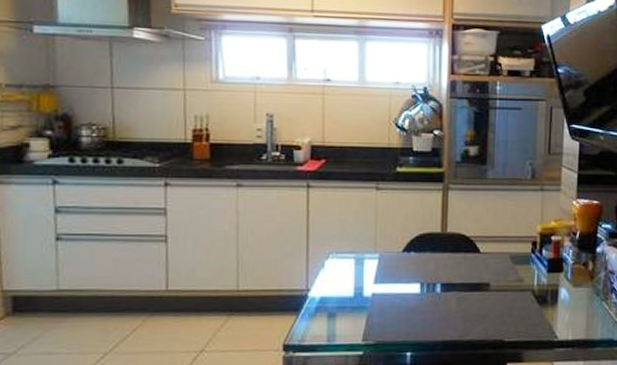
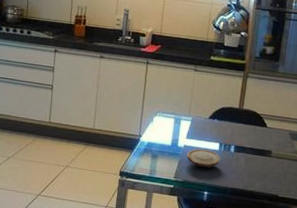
wood slice: none [376,295,424,319] -> present [186,149,221,167]

